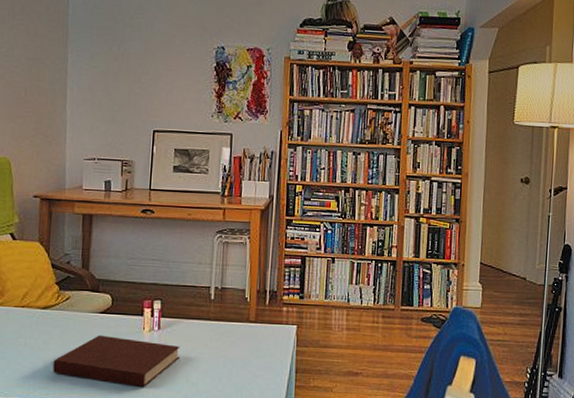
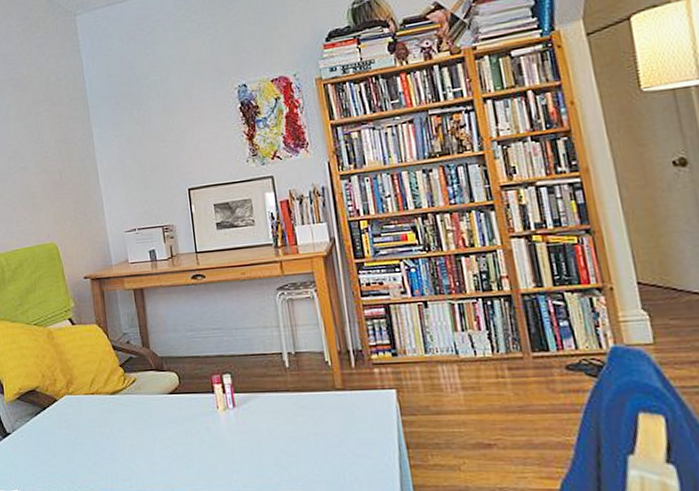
notebook: present [53,335,180,388] -> none [131,418,263,476]

